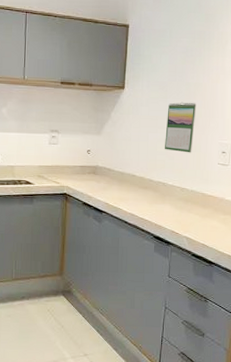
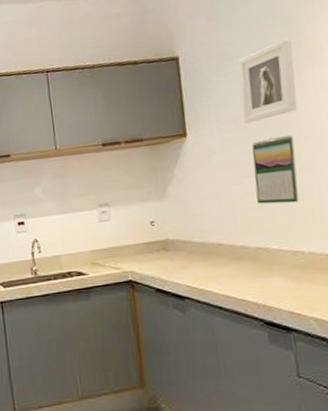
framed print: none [166,30,208,88] -> present [238,38,297,124]

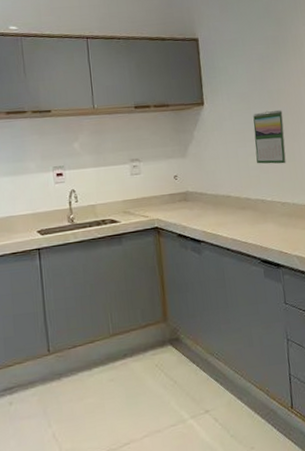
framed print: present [238,38,297,124] -> none [243,34,285,98]

